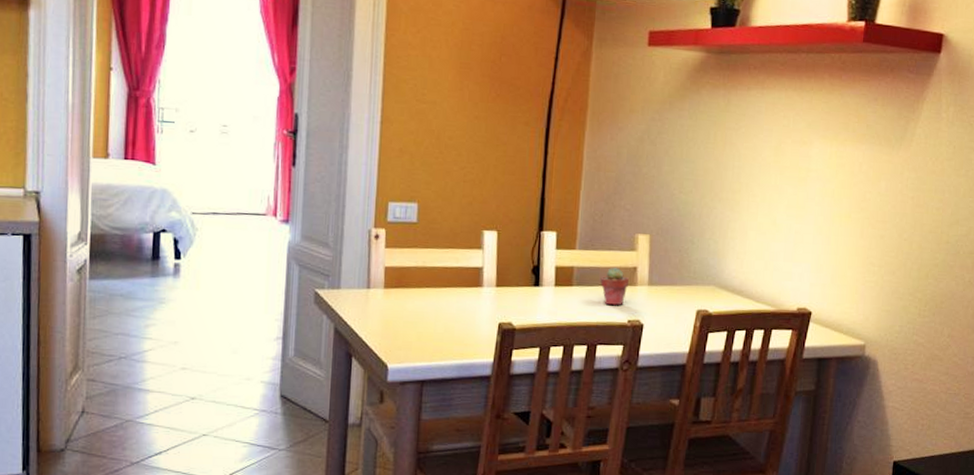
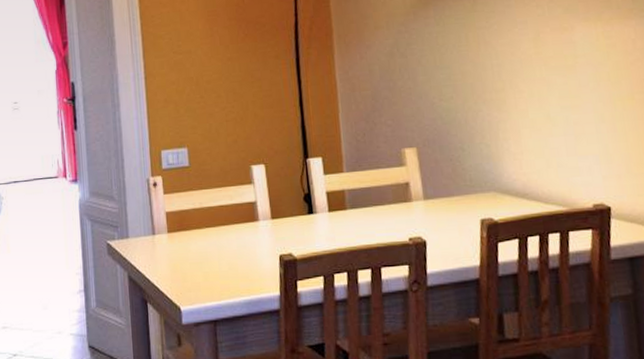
potted succulent: present [600,267,629,306] -> none [373,185,403,225]

